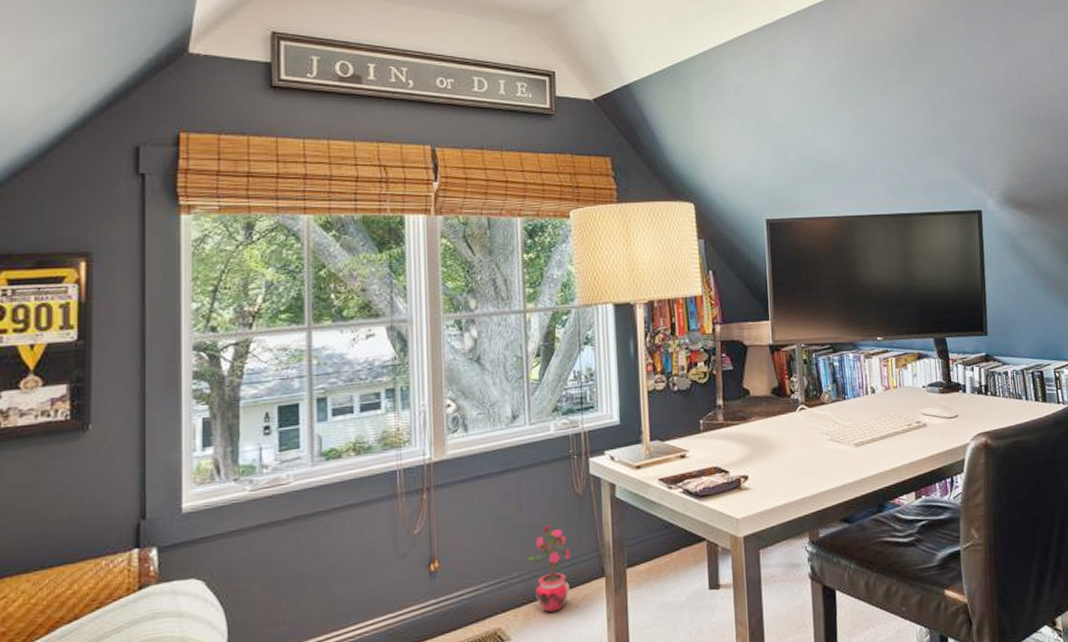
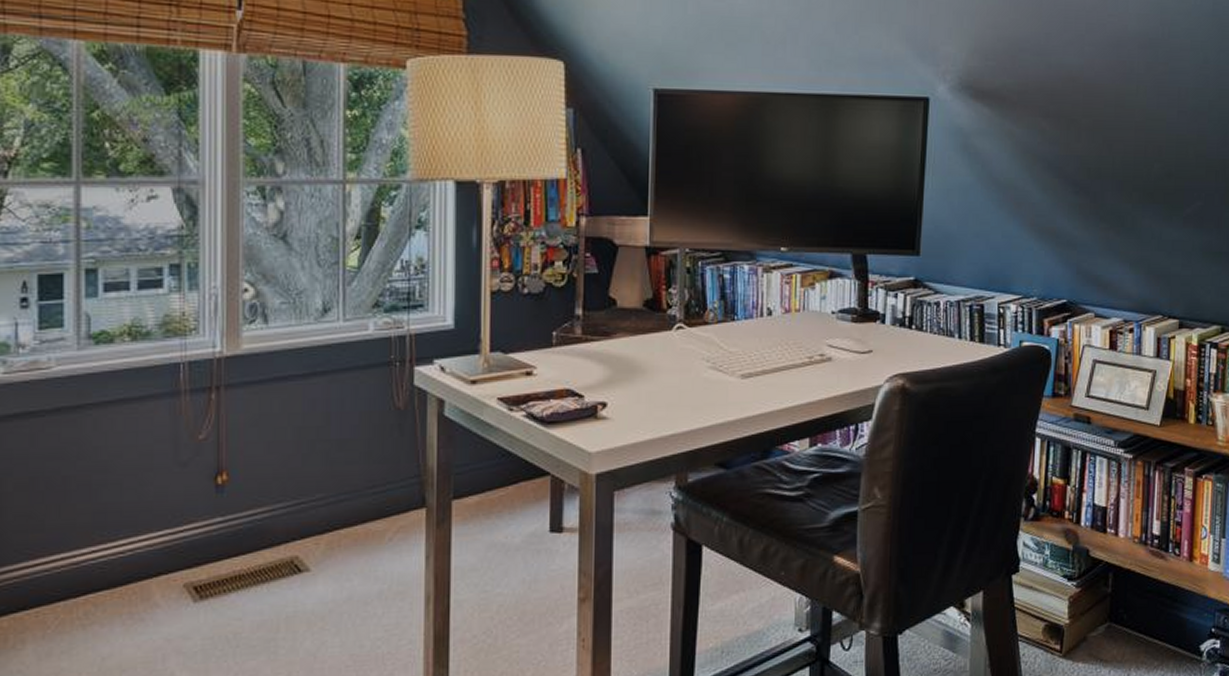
potted plant: present [527,524,571,614] -> none [334,441,386,545]

